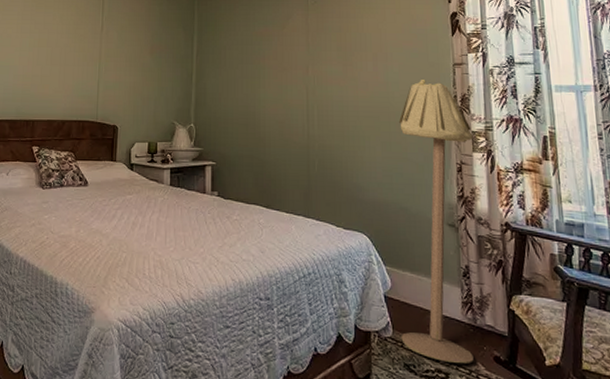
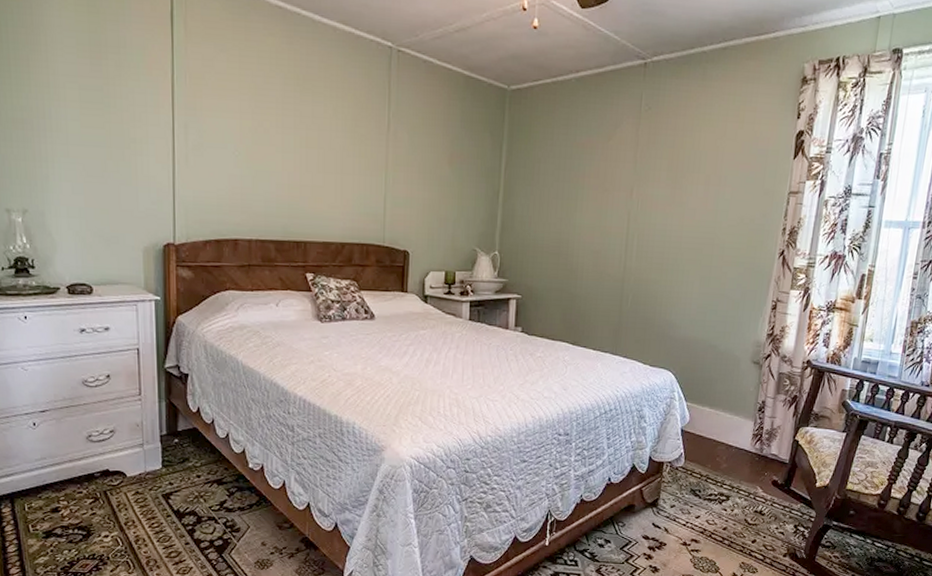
floor lamp: present [398,78,474,363] -> none [691,207,794,487]

